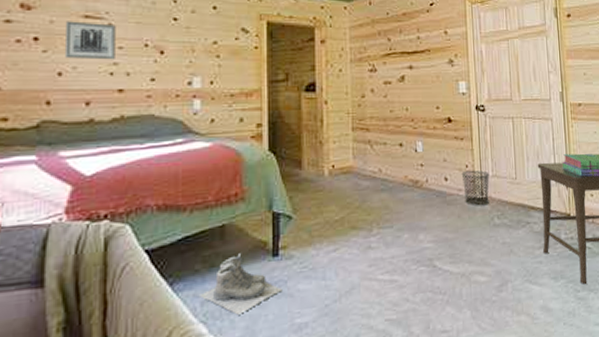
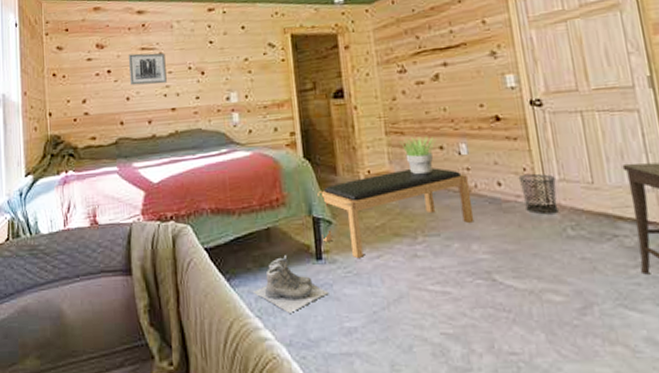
bench: none [280,163,423,252] -> present [317,167,474,258]
potted plant: none [363,133,397,170] -> present [397,136,437,175]

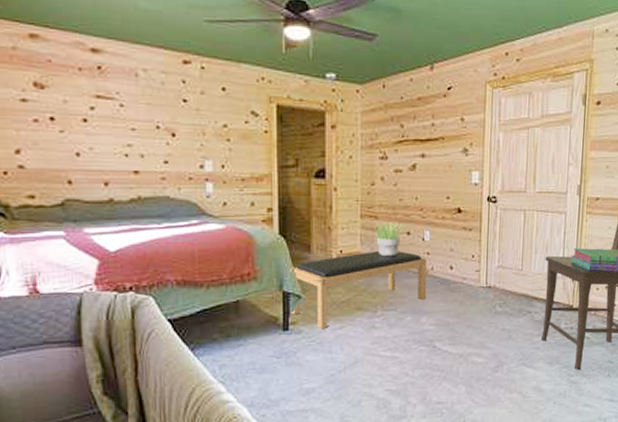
wall art: present [128,53,167,86] -> none [78,101,129,142]
boots: present [253,255,329,313] -> none [218,326,292,378]
waste bin: present [518,173,559,215] -> none [467,260,496,295]

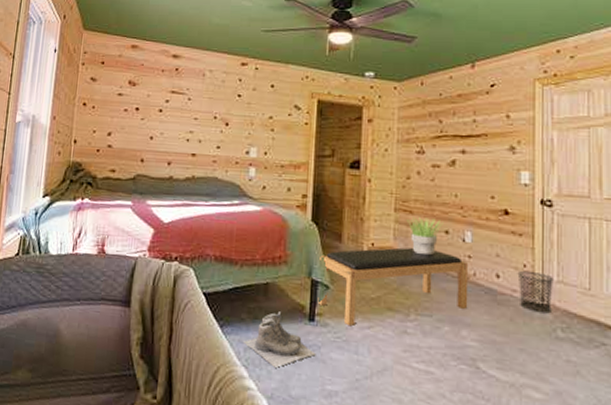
boots: none [218,326,292,378] -> present [244,311,316,368]
waste bin: none [467,260,496,295] -> present [517,270,555,314]

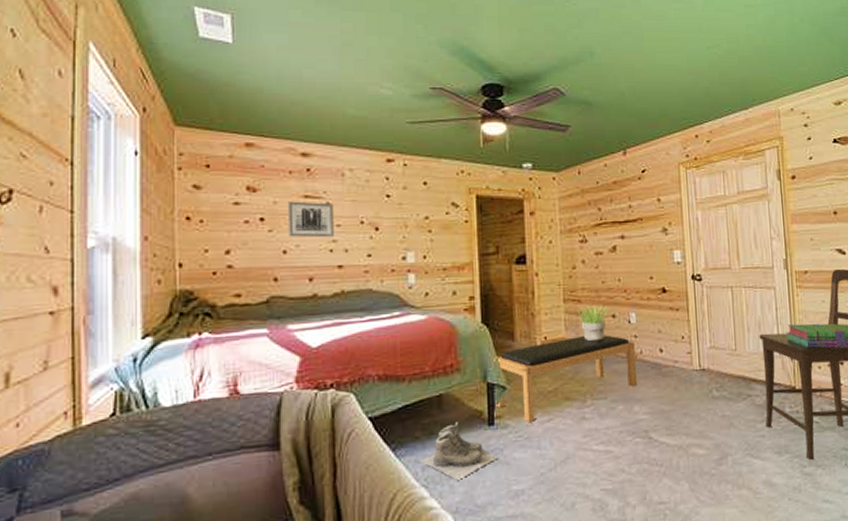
wall art: none [156,95,193,129] -> present [287,201,334,238]
waste bin: present [517,270,555,314] -> none [677,341,708,378]

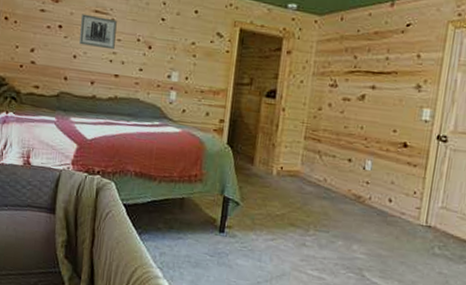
boots: present [421,422,499,480] -> none [159,223,224,270]
bench: present [494,335,638,422] -> none [228,172,365,238]
potted plant: present [574,304,610,342] -> none [313,145,348,180]

